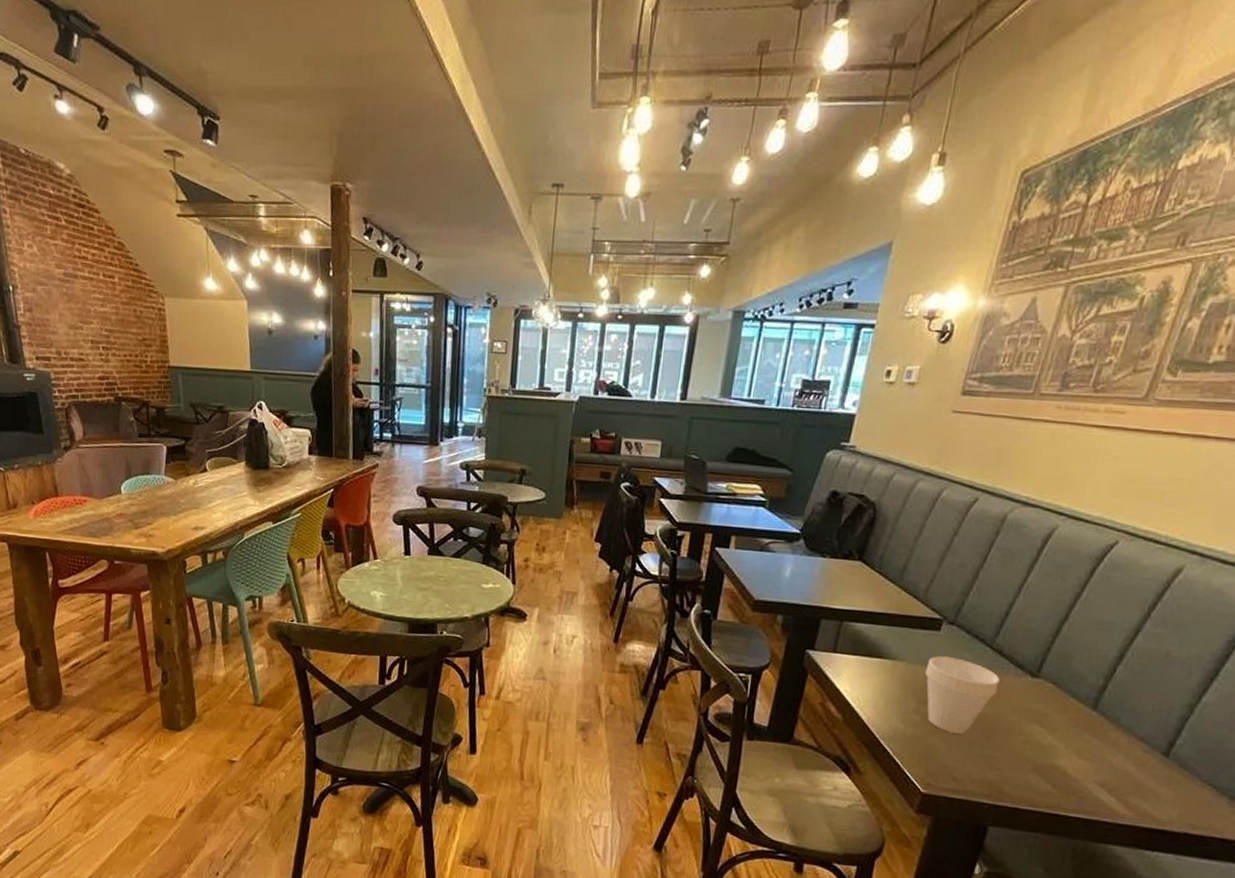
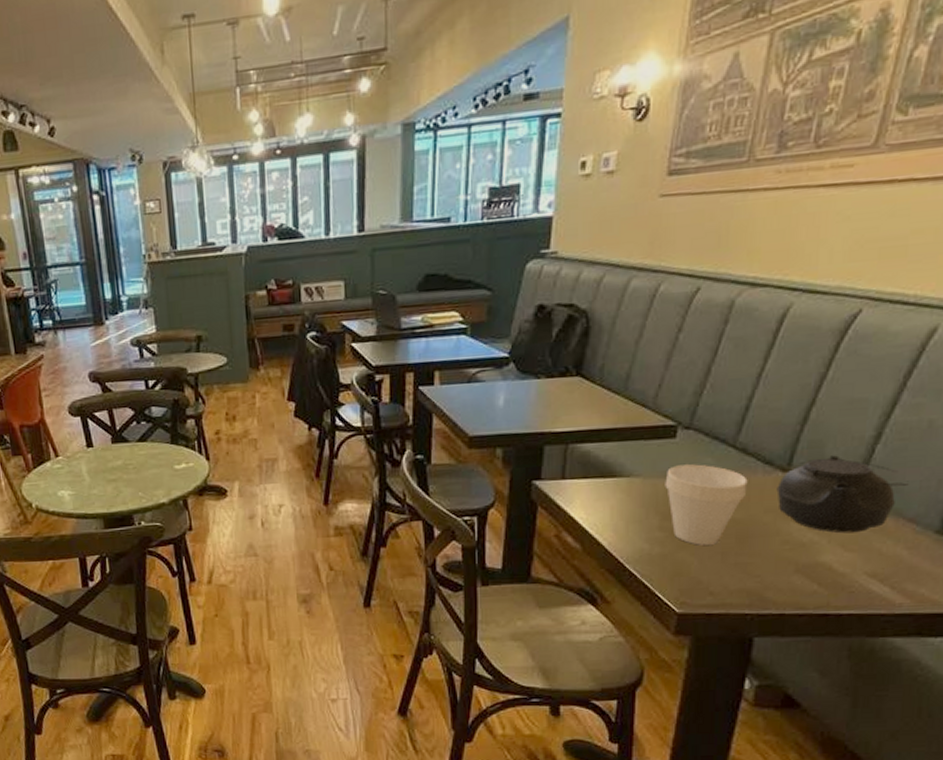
teapot: none [1024,669,1143,744] -> present [776,455,909,534]

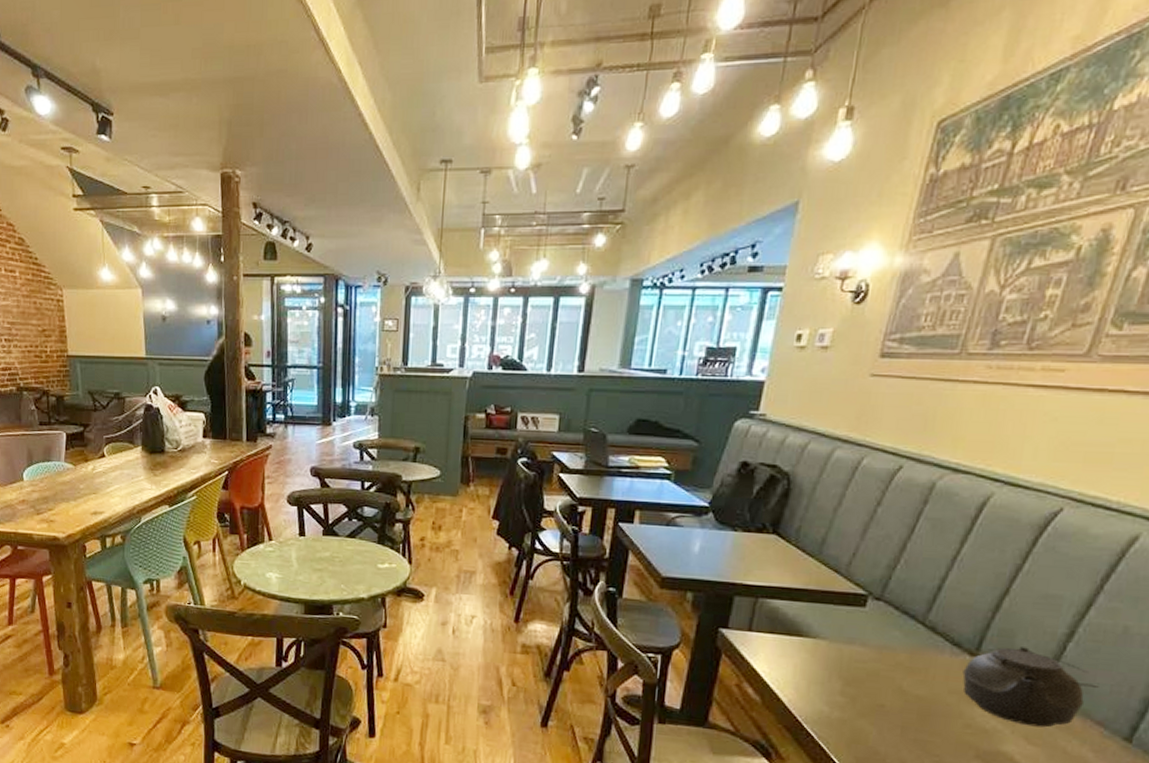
cup: present [665,464,748,545] -> none [850,634,934,717]

